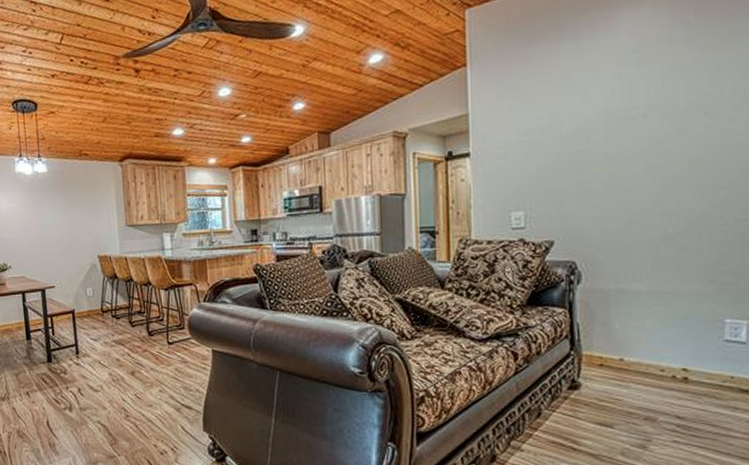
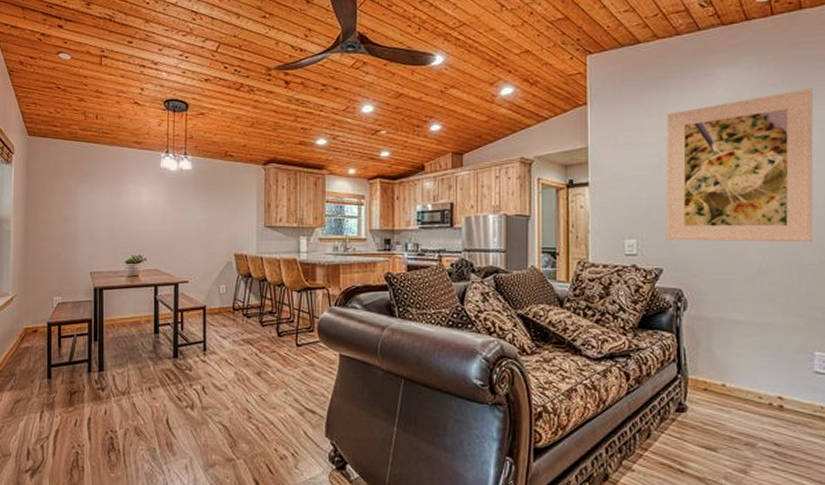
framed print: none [557,23,732,210] -> present [665,88,813,243]

